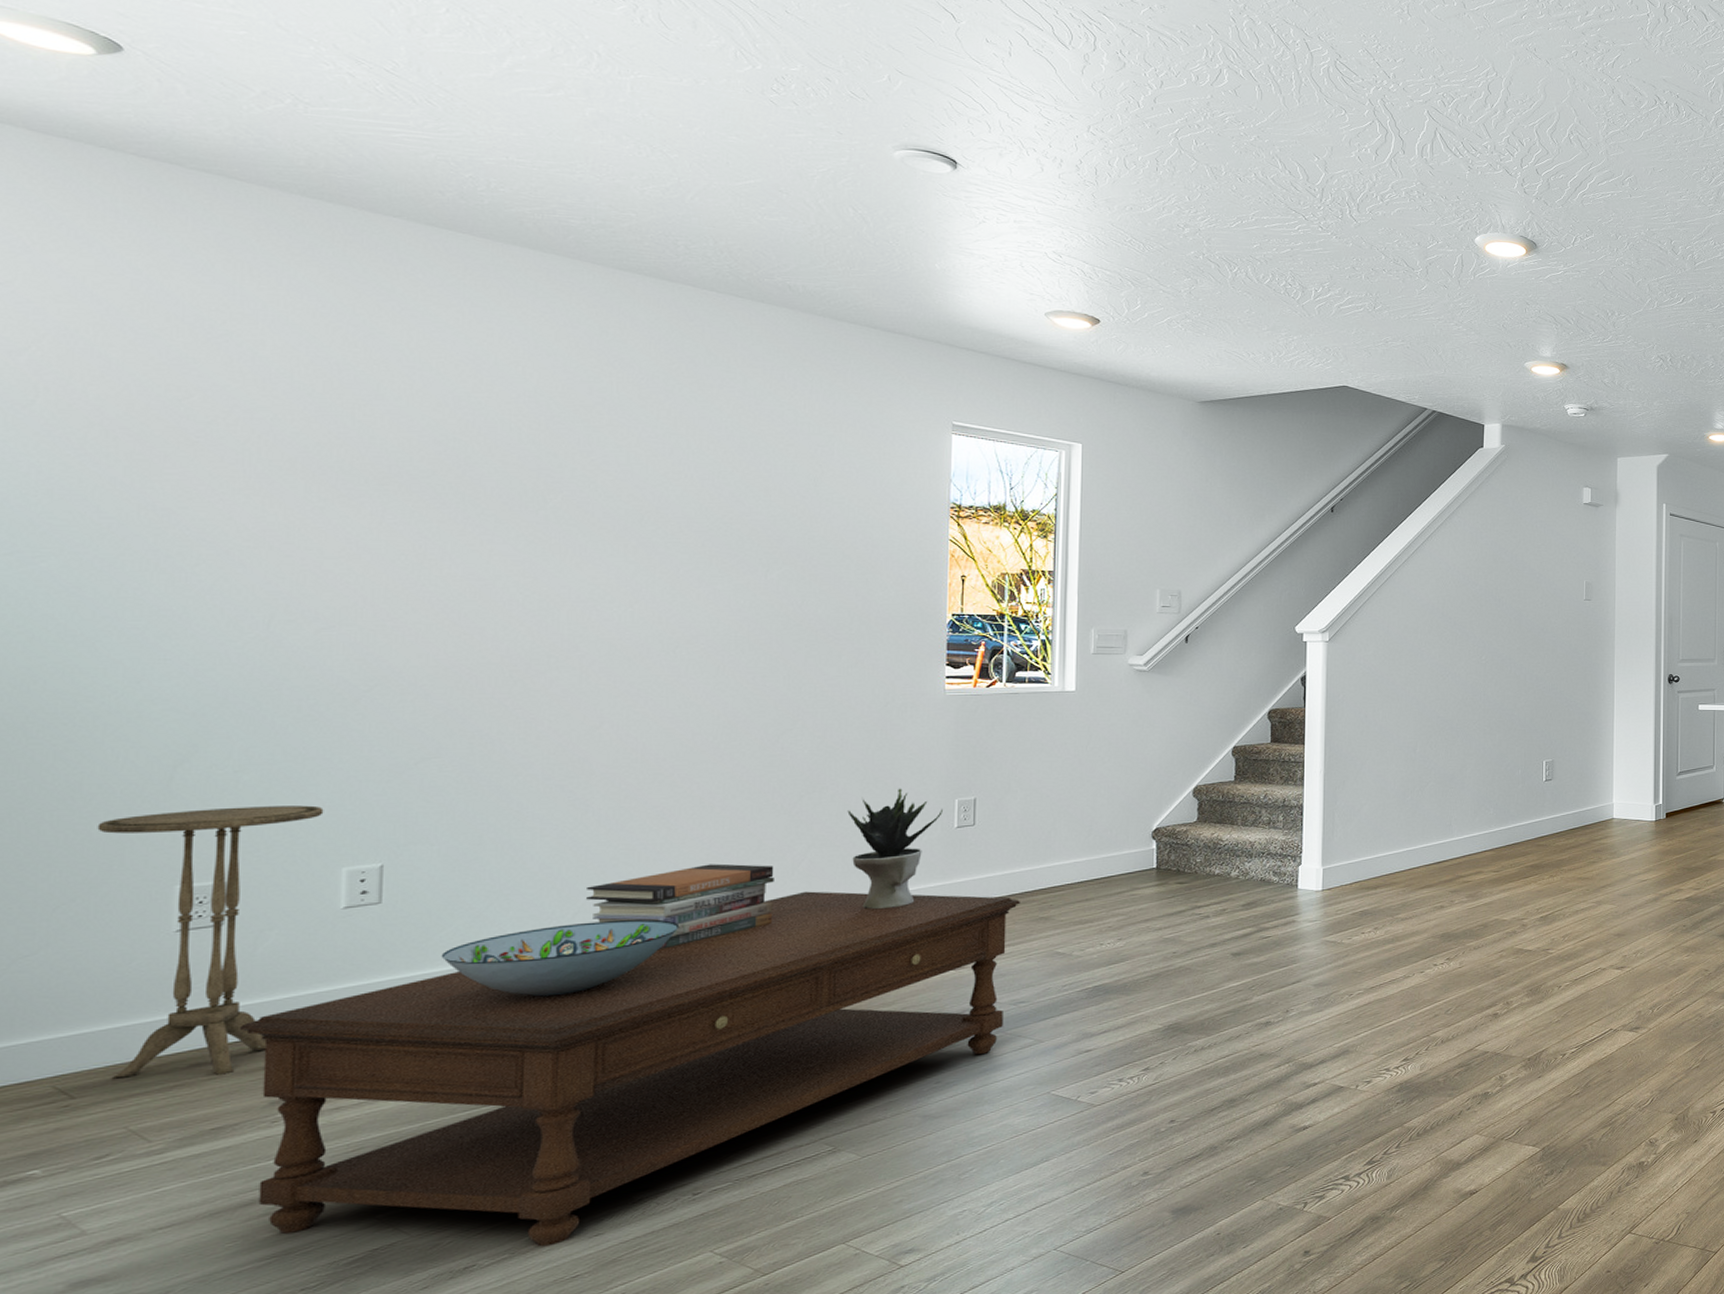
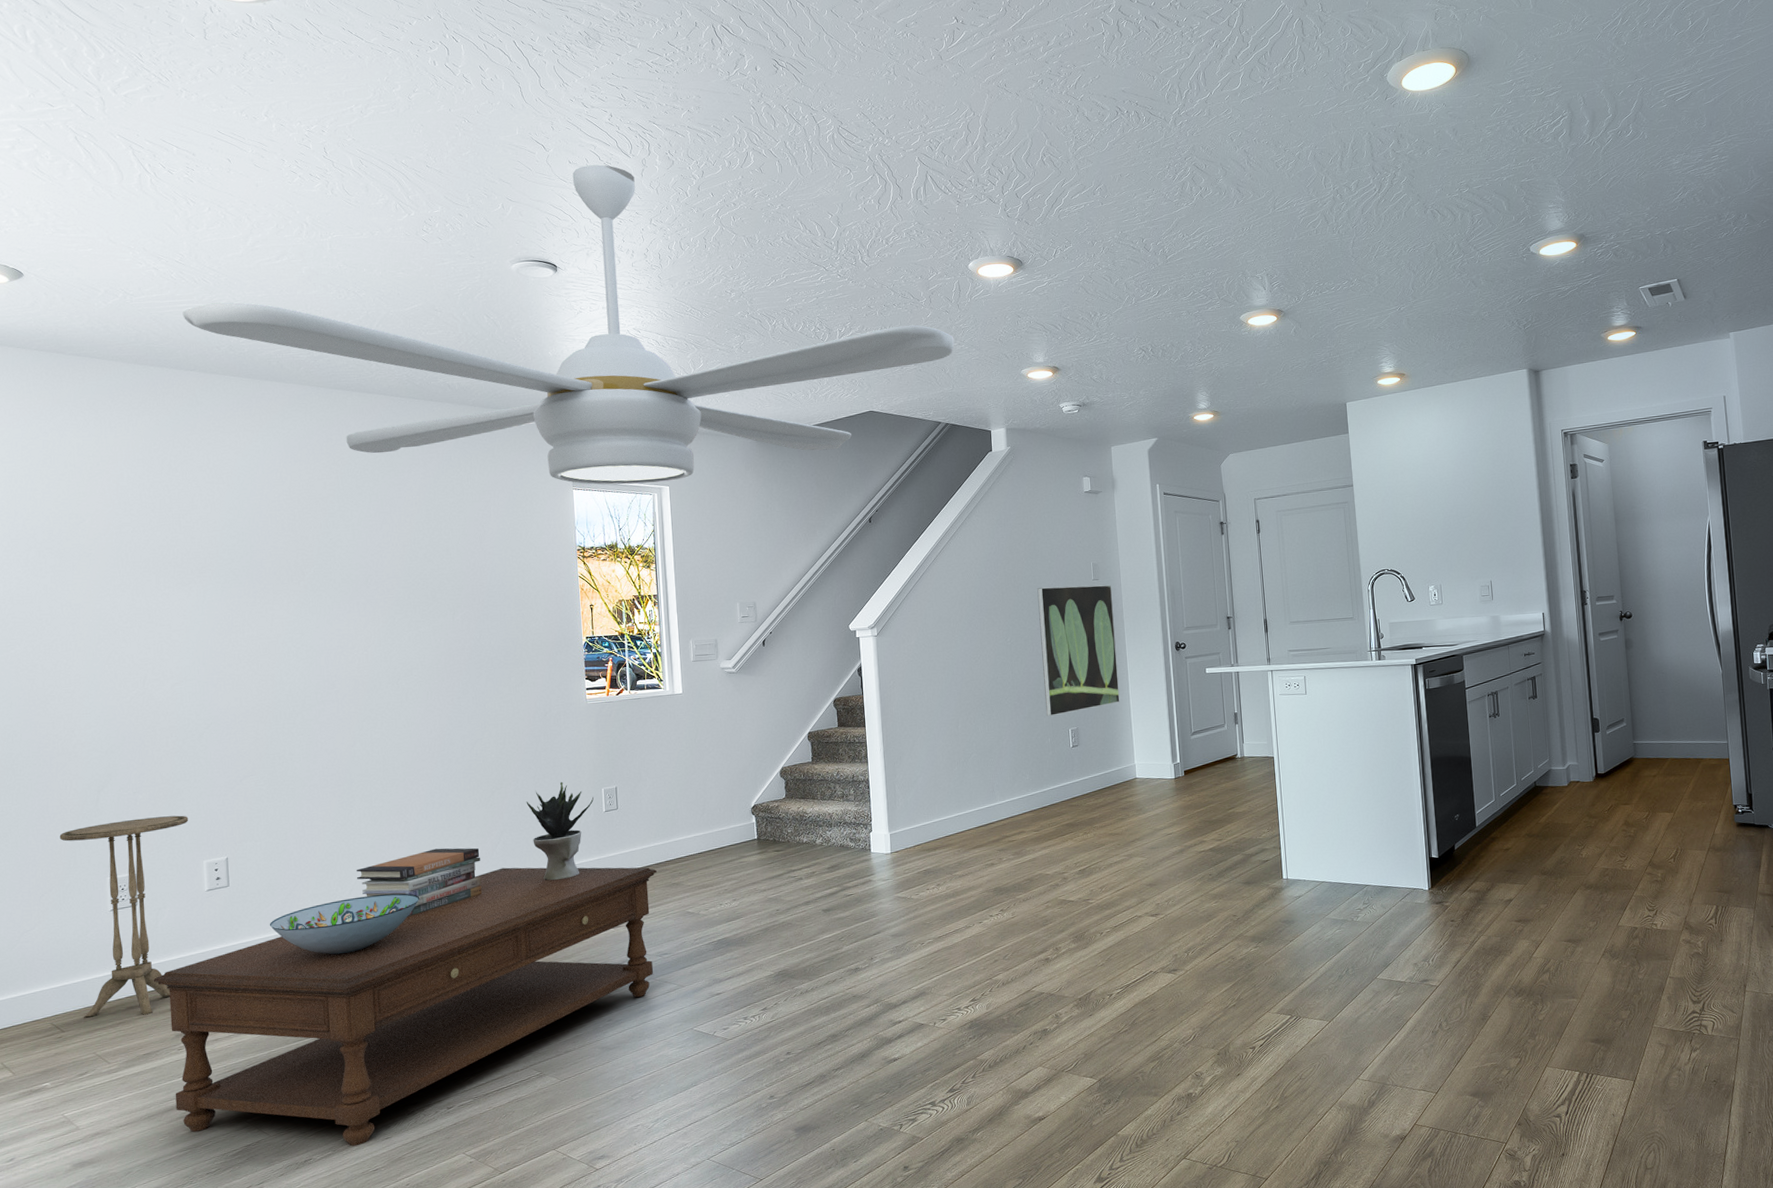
ceiling fan: none [388,48,1451,438] -> present [182,164,955,485]
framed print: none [1520,603,1605,746] -> present [1037,584,1120,717]

